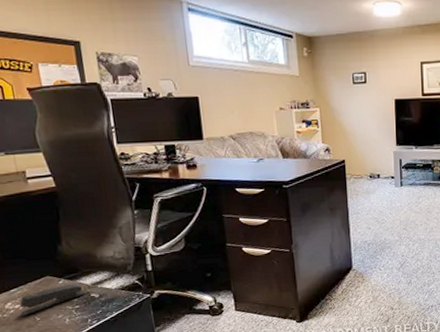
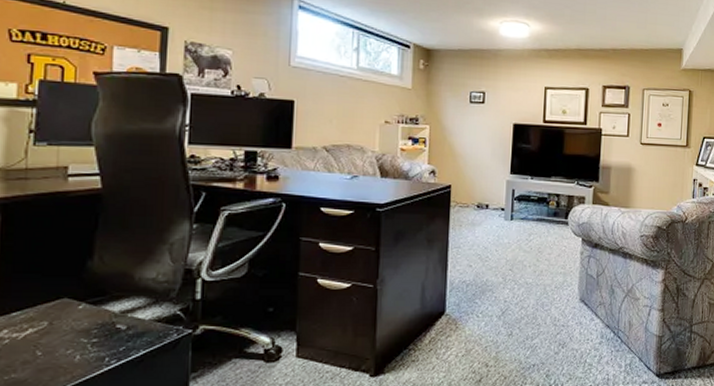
stapler: present [19,283,86,316] -> none [16,309,111,349]

